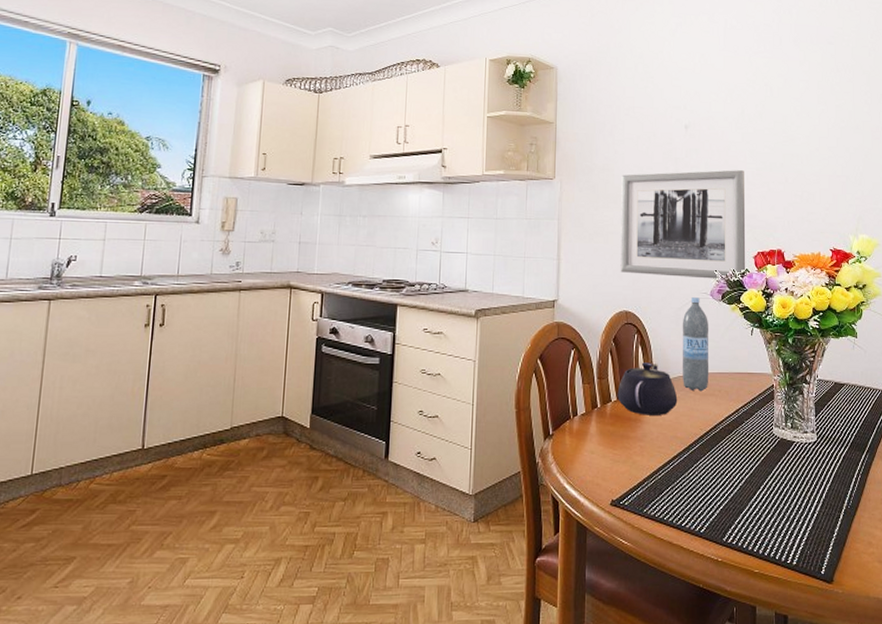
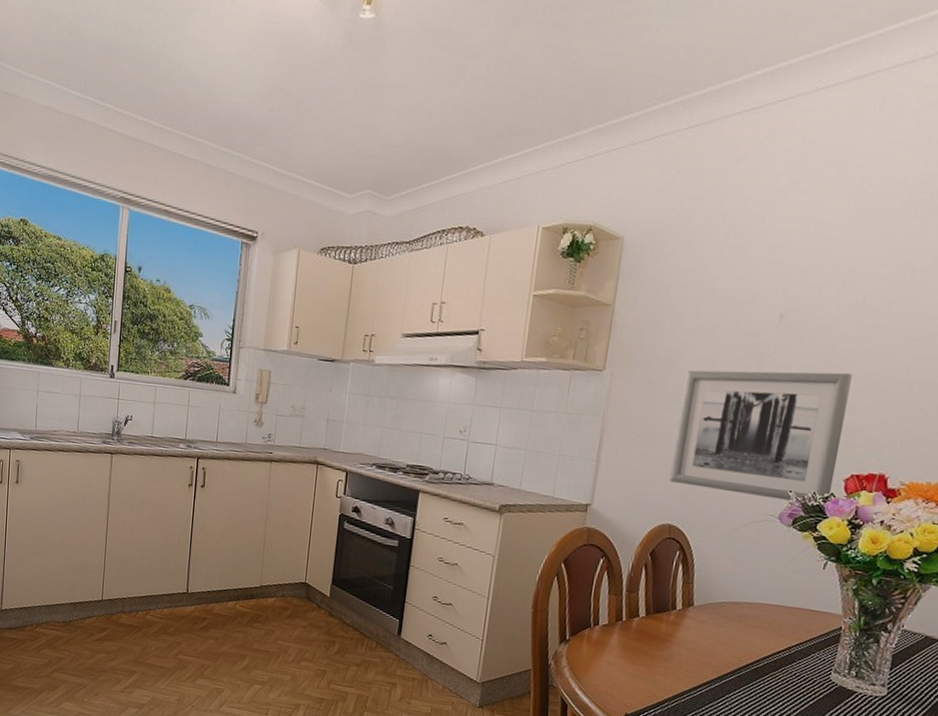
teapot: present [617,362,678,415] -> none [646,582,718,640]
water bottle: present [682,297,709,392] -> none [726,518,771,622]

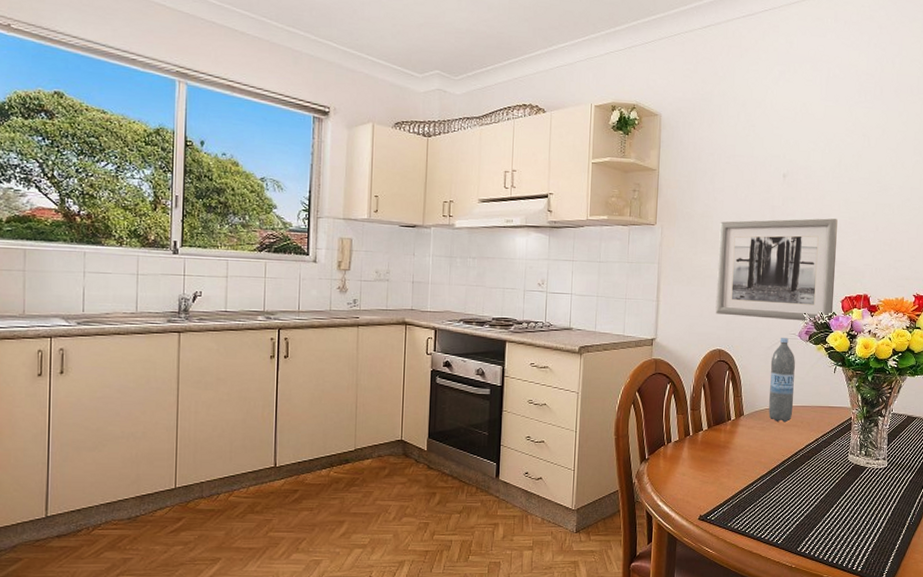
water bottle: none [726,518,771,622] -> present [769,338,796,423]

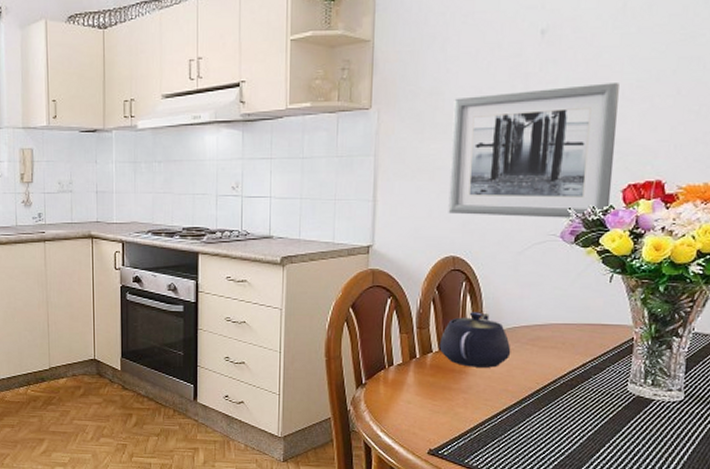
teapot: none [708,396,763,443] -> present [439,312,511,368]
water bottle: present [769,338,796,423] -> none [518,240,556,344]

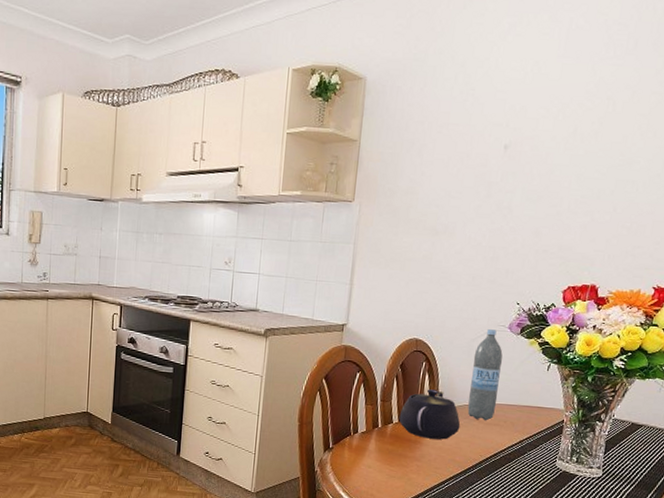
wall art: present [448,83,619,218] -> none [414,196,567,312]
water bottle: none [518,240,556,344] -> present [467,329,503,421]

